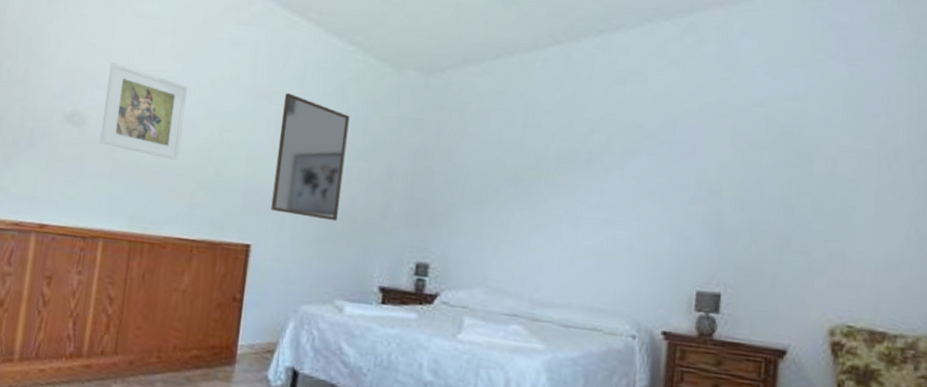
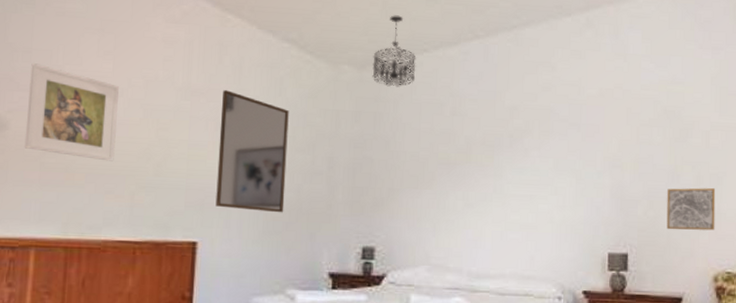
chandelier: none [438,18,488,95] -> present [372,15,416,87]
wall art: none [772,222,840,276] -> present [666,188,716,231]

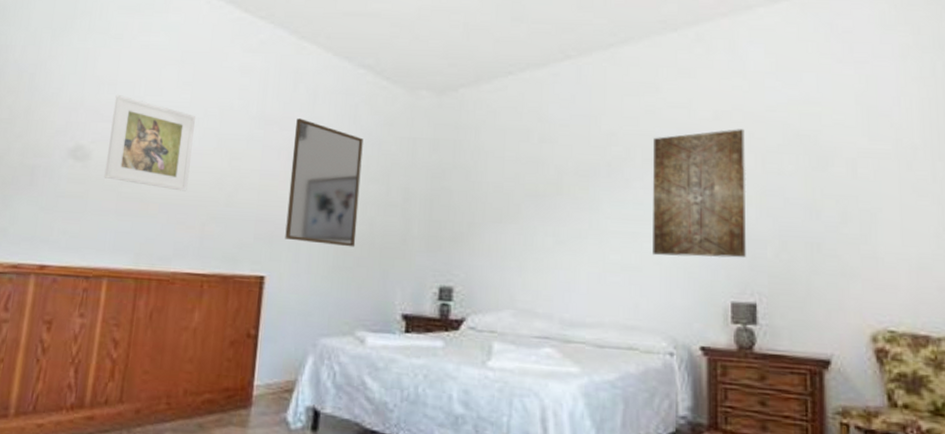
chandelier: present [372,15,416,87] -> none [452,37,500,113]
wall art: none [546,105,624,216] -> present [653,129,747,258]
wall art: present [666,188,716,231] -> none [804,226,870,279]

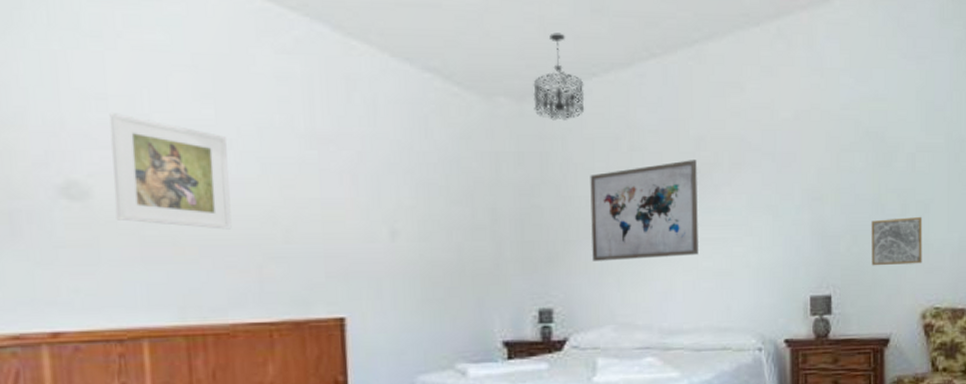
home mirror: present [285,118,363,247] -> none [356,135,444,277]
chandelier: none [452,37,500,113] -> present [533,33,585,121]
wall art: none [496,153,607,248] -> present [590,160,699,261]
wall art: present [653,129,747,258] -> none [740,128,823,259]
wall art: none [804,226,870,279] -> present [871,217,922,266]

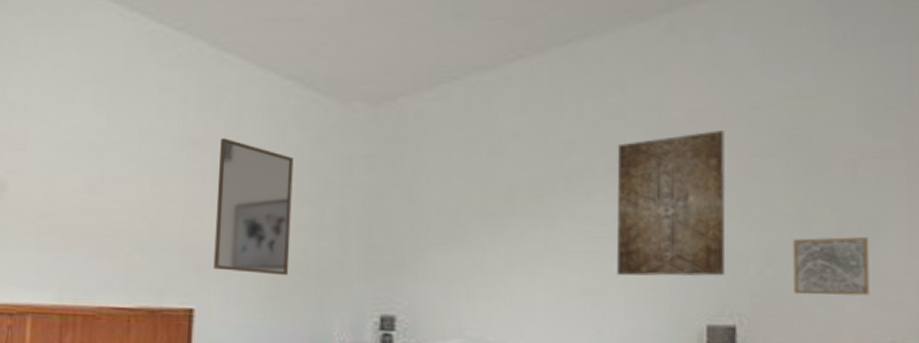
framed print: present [109,113,232,230] -> none [22,121,113,221]
home mirror: none [356,135,444,277] -> present [213,138,294,276]
chandelier: present [533,33,585,121] -> none [390,38,443,124]
wall art: present [590,160,699,261] -> none [441,164,566,270]
wall art: none [740,128,823,259] -> present [617,130,726,277]

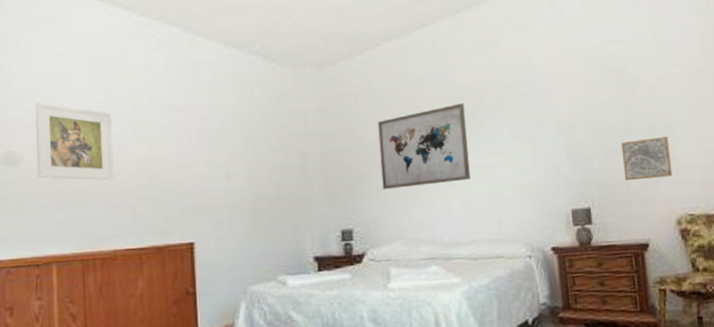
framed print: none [22,121,113,221] -> present [35,102,114,181]
home mirror: present [213,138,294,276] -> none [201,104,267,209]
wall art: none [441,164,566,270] -> present [377,103,471,189]
wall art: present [617,130,726,277] -> none [499,70,579,181]

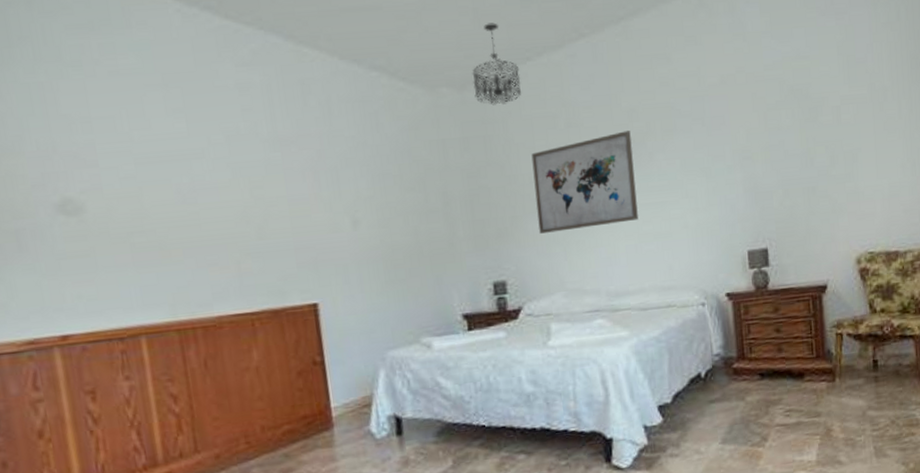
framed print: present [35,102,114,181] -> none [94,133,210,232]
chandelier: none [330,16,371,82] -> present [472,22,522,105]
wall art: present [621,137,673,181] -> none [802,167,854,217]

